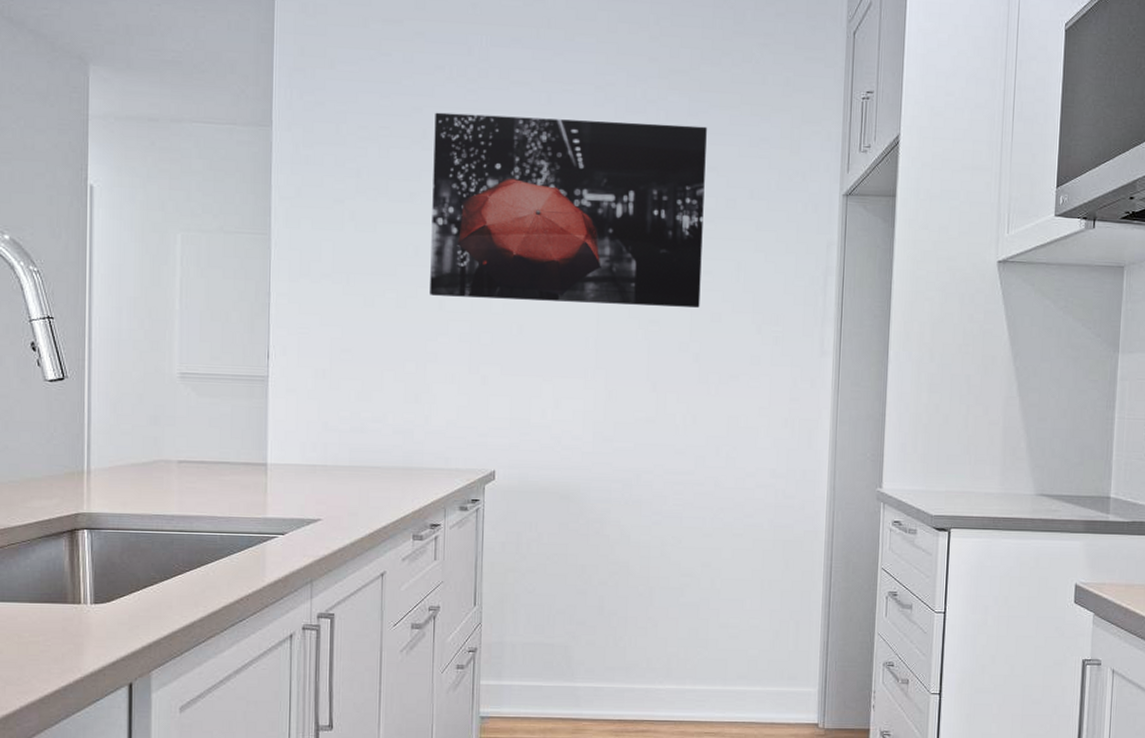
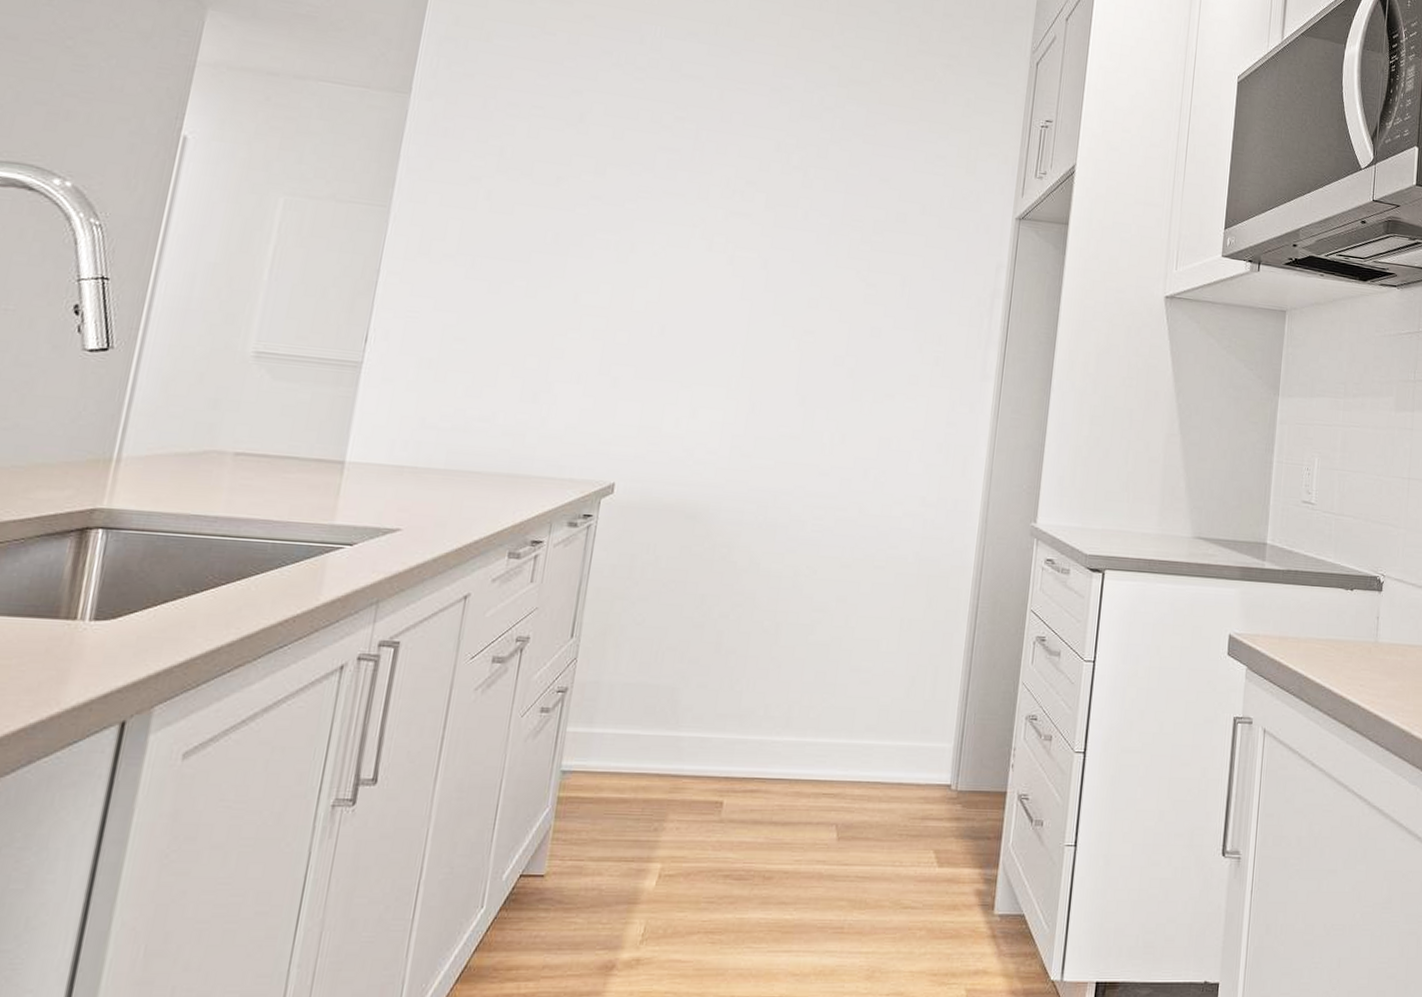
wall art: present [430,112,707,308] -> none [565,97,883,321]

